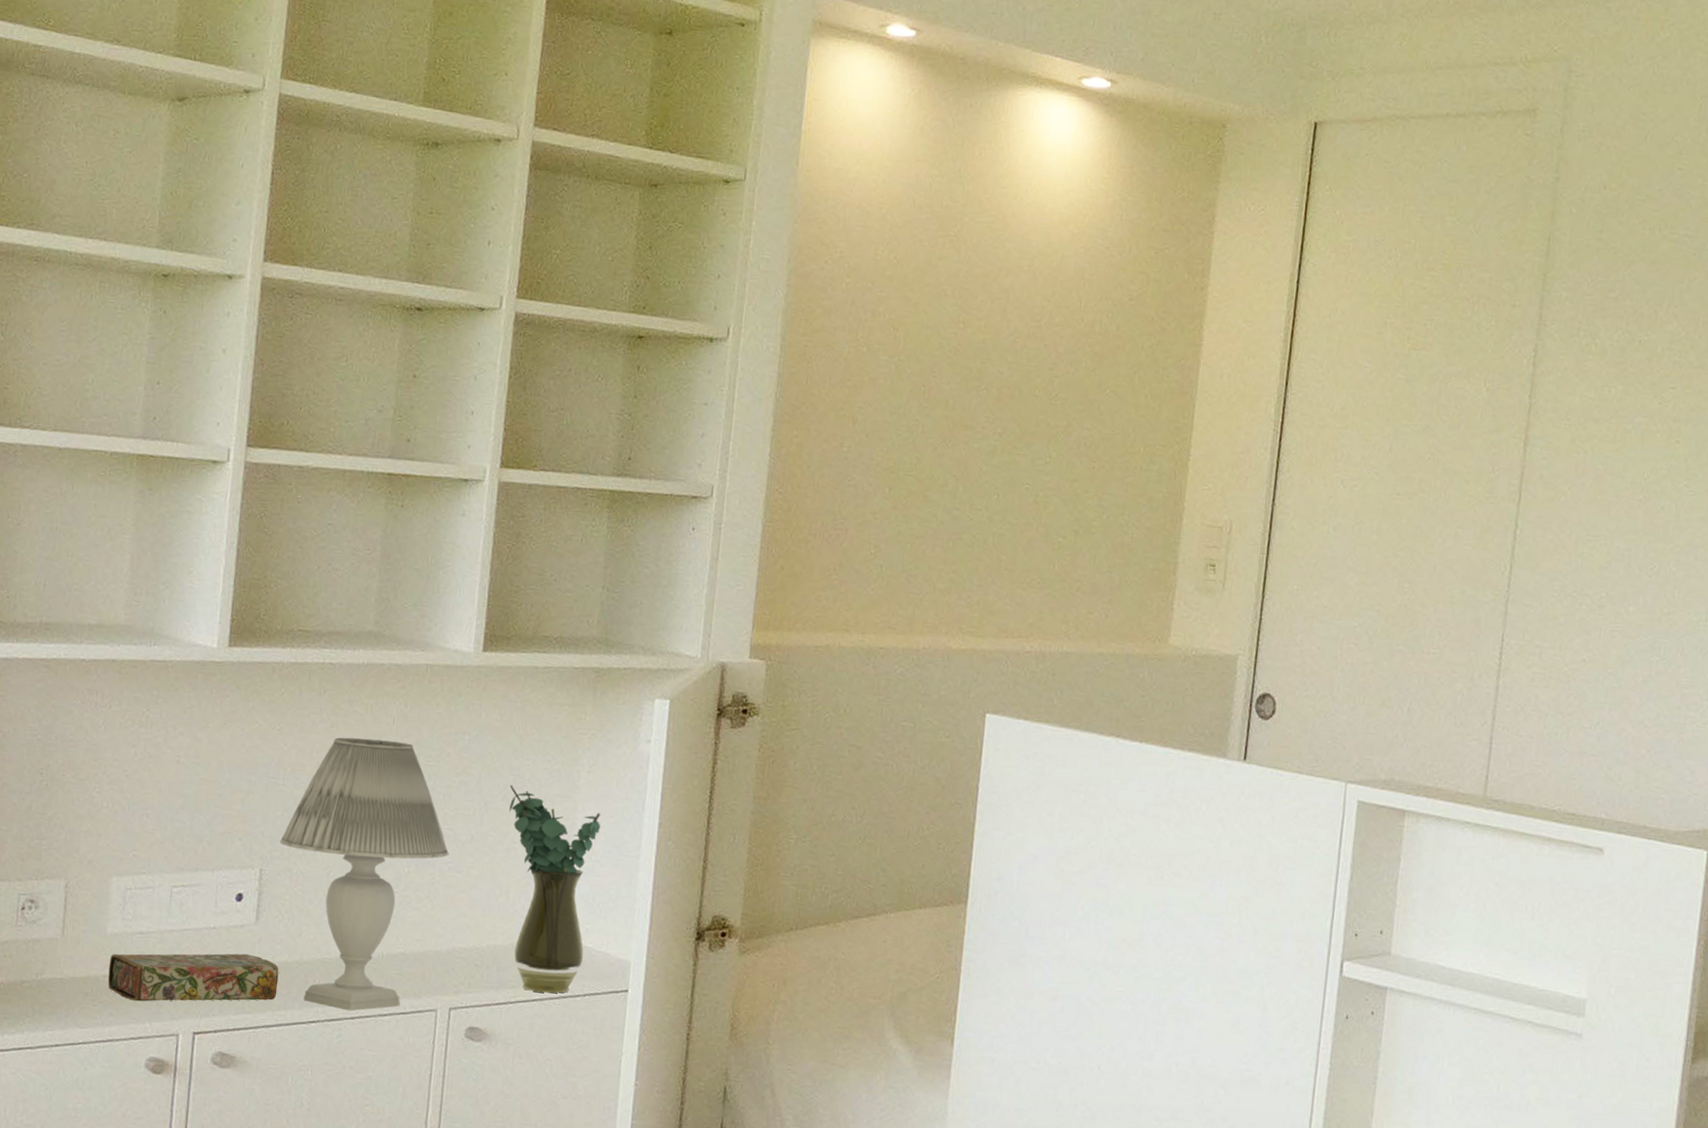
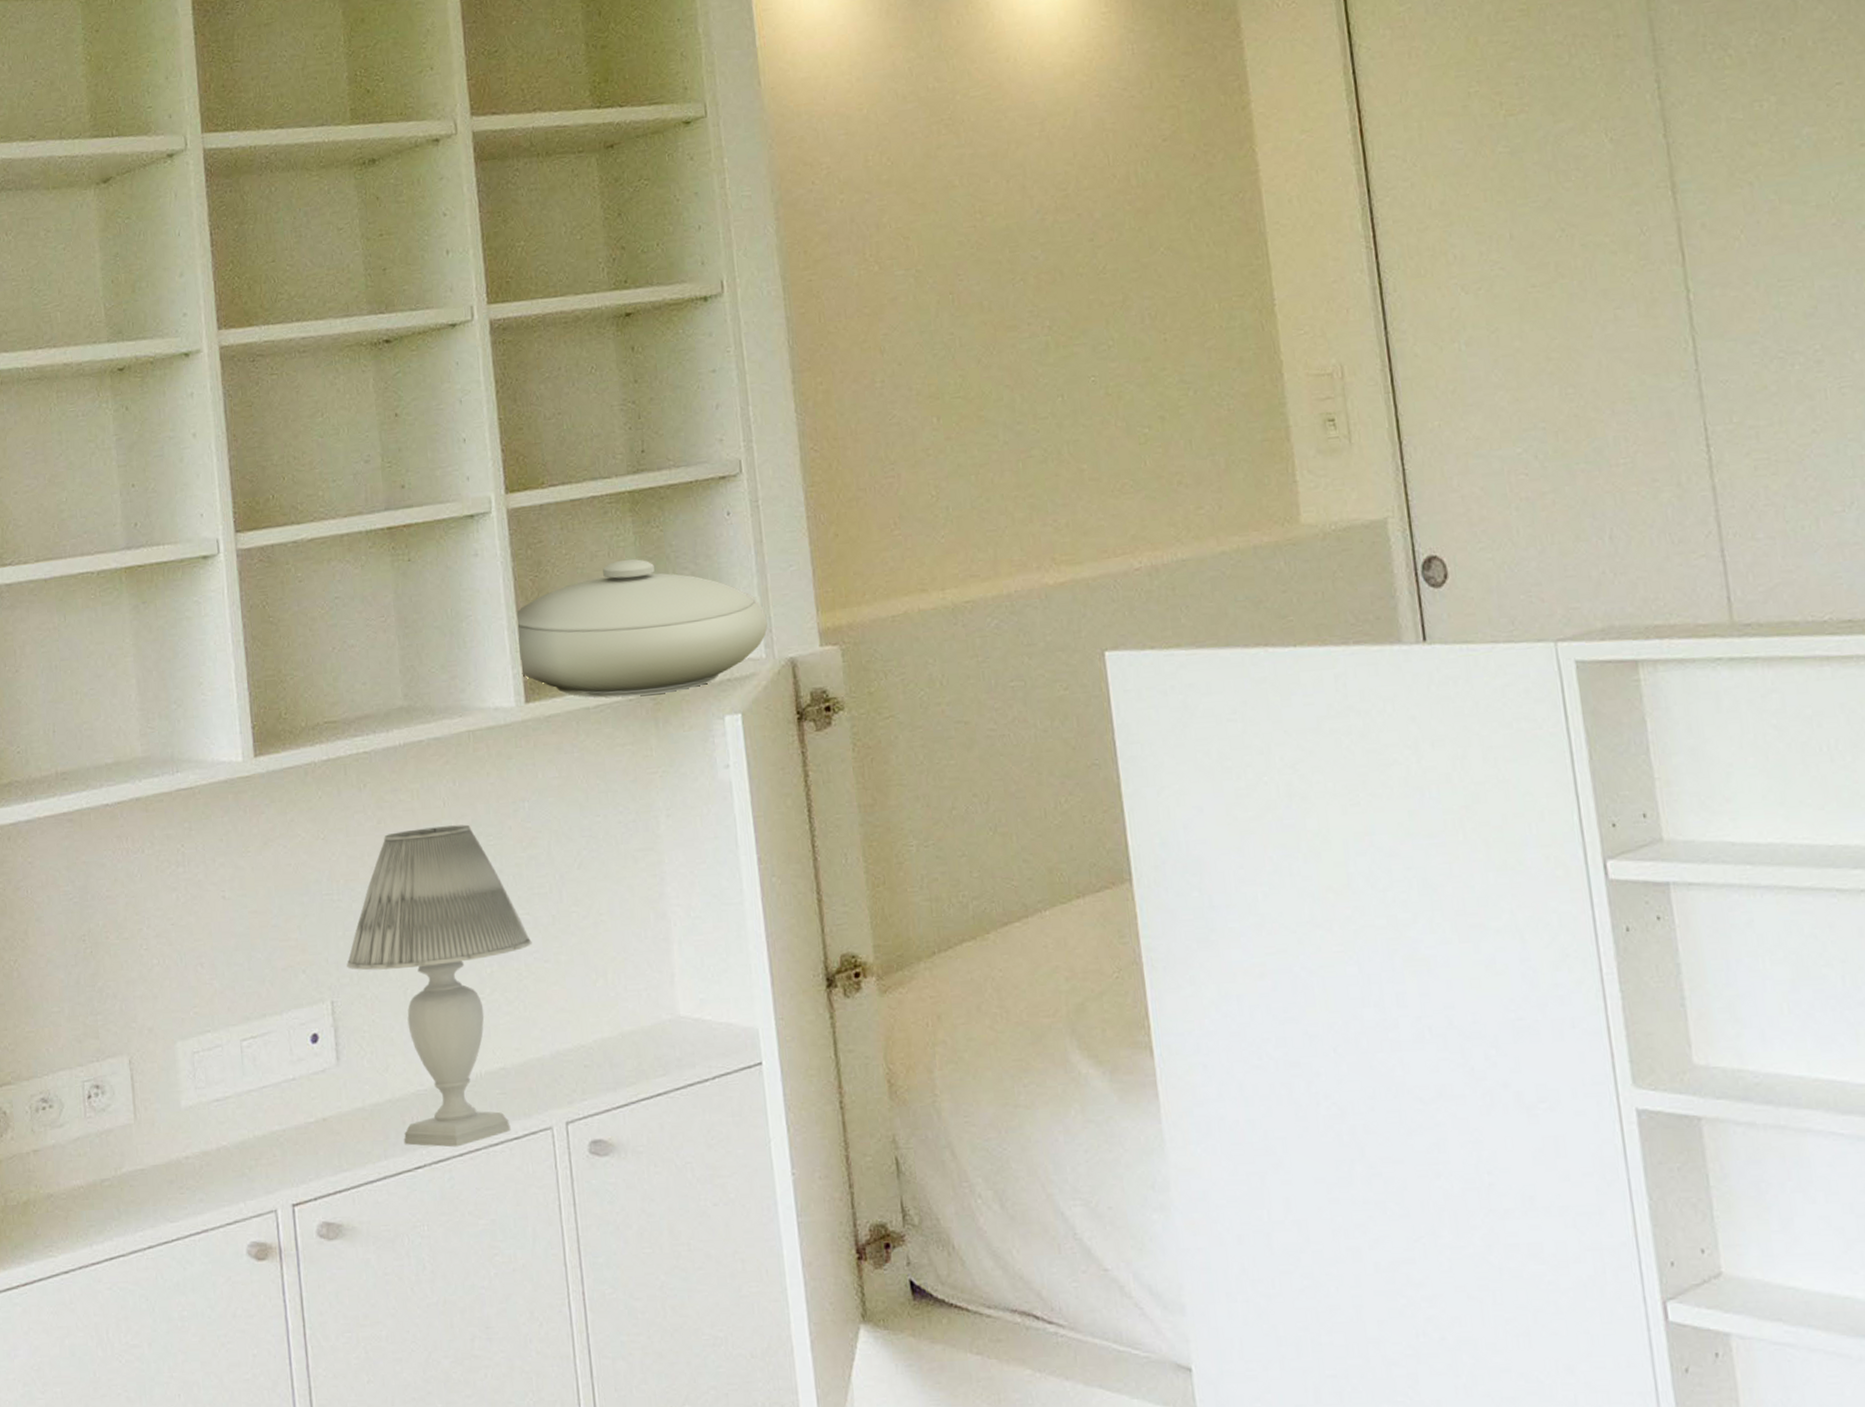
decorative box: present [107,953,279,1002] -> none [189,1102,375,1180]
decorative bowl: none [484,547,708,670] -> present [516,558,768,698]
vase: present [509,784,601,994] -> none [583,848,705,1085]

